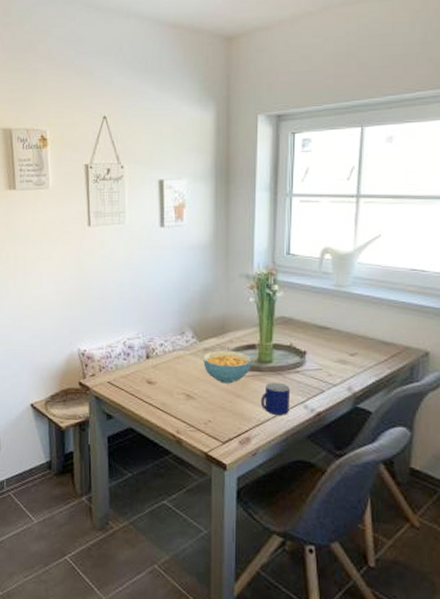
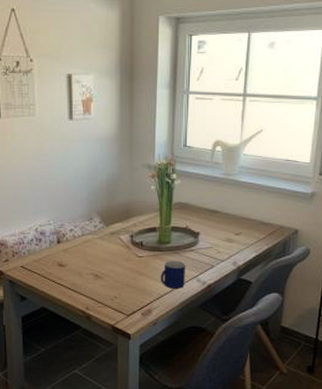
cereal bowl: present [203,350,252,384] -> none [110,233,153,263]

